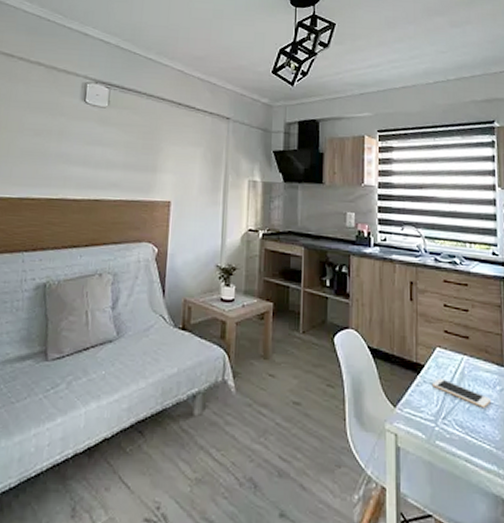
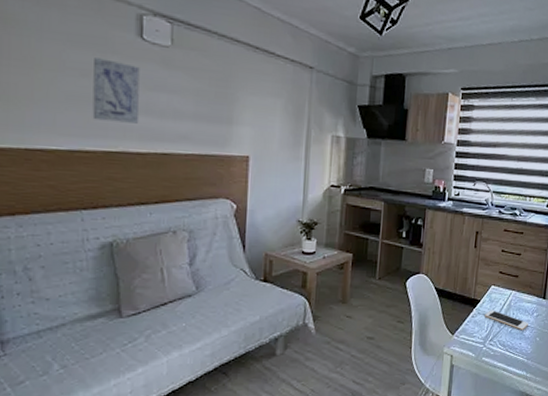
wall art: none [40,120,81,174] -> present [92,58,140,124]

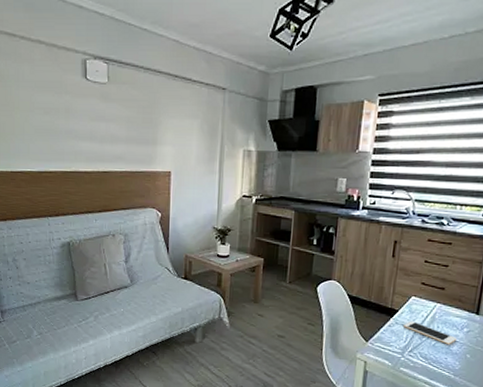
wall art: present [92,58,140,124] -> none [53,98,86,148]

